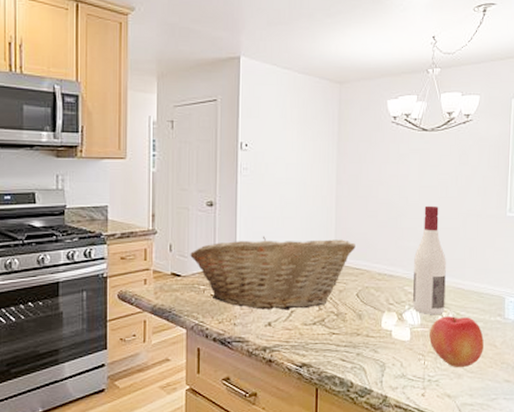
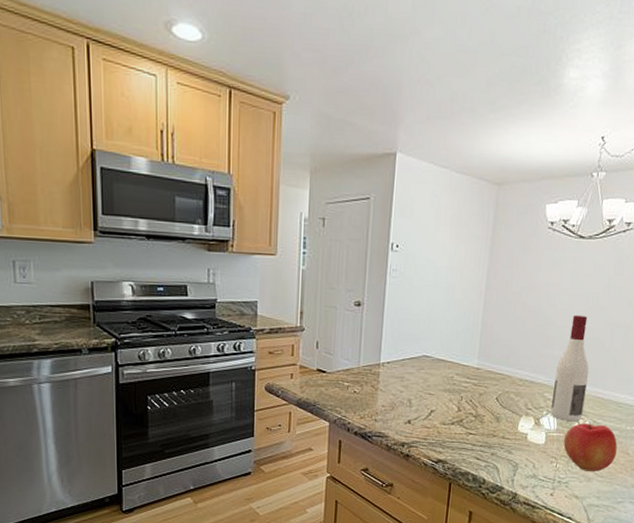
fruit basket: present [190,236,356,311] -> none [336,337,500,410]

